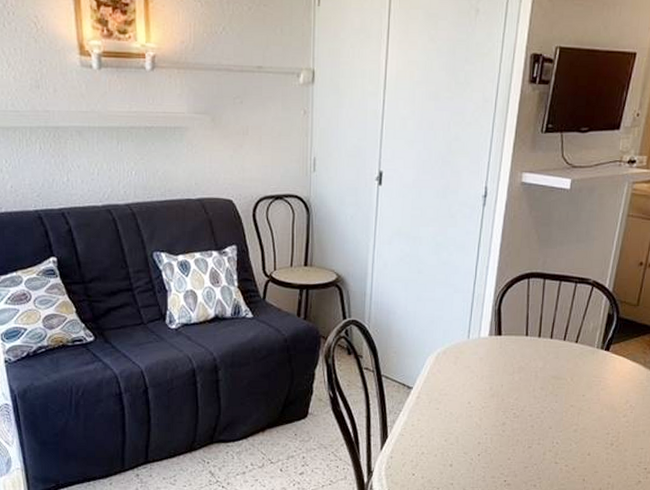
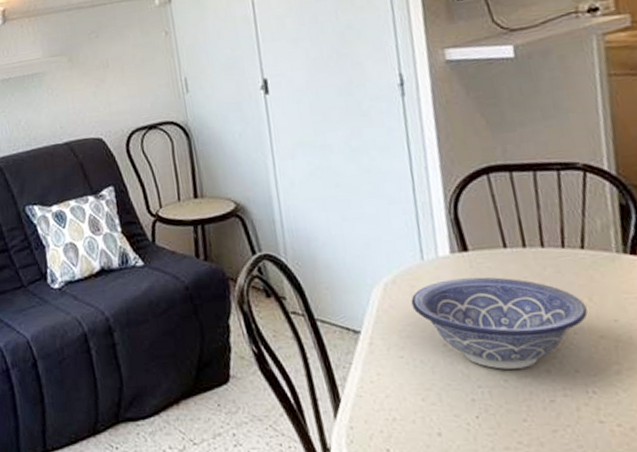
decorative bowl: none [453,355,568,423] -> present [411,277,588,370]

